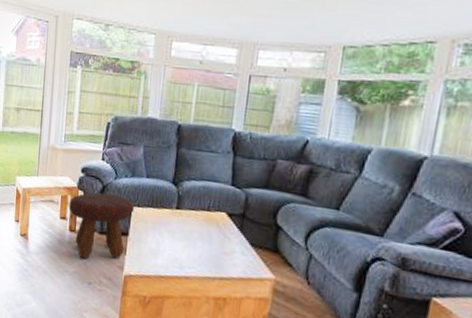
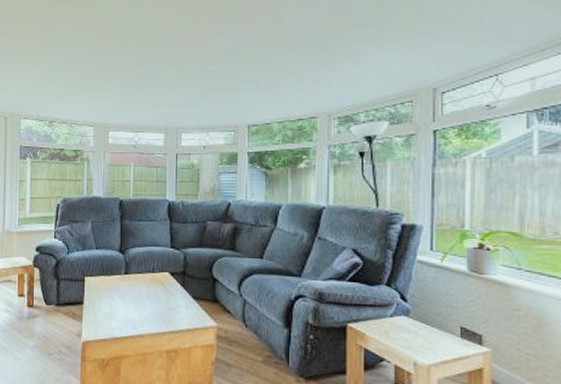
footstool: present [69,192,135,259] -> none [26,267,87,332]

